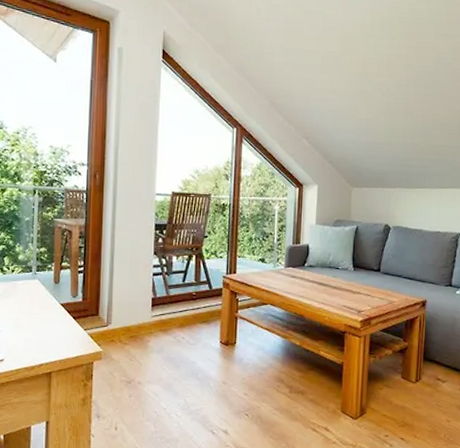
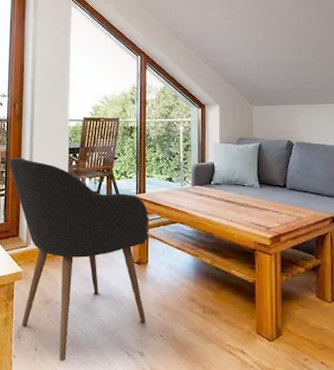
armchair: none [88,232,238,440] -> present [9,158,149,361]

